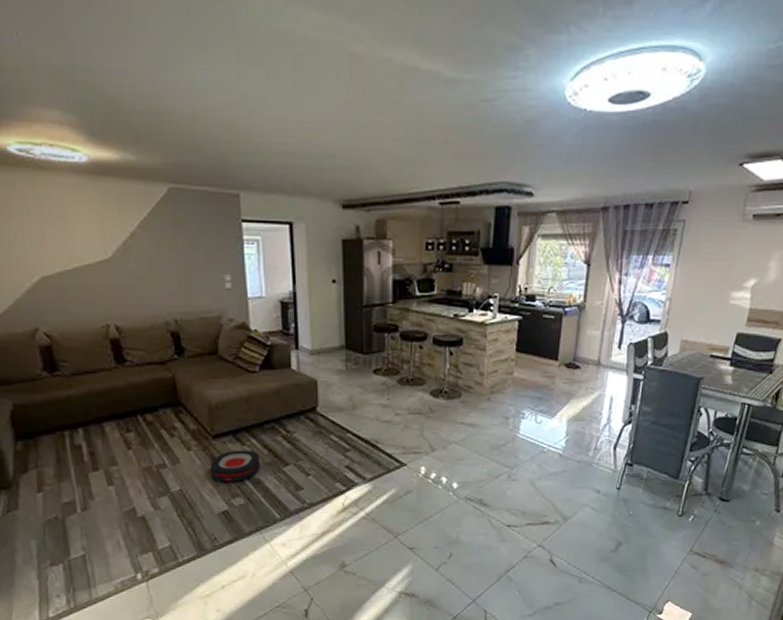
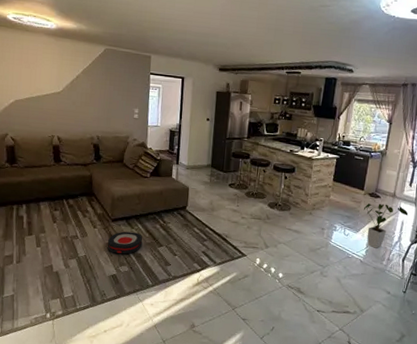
house plant: none [559,376,619,436] -> present [363,203,408,249]

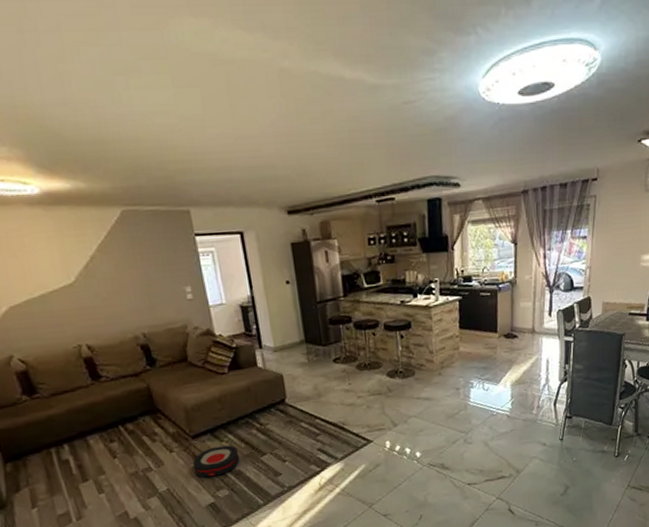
house plant: present [363,203,408,249] -> none [500,342,553,398]

